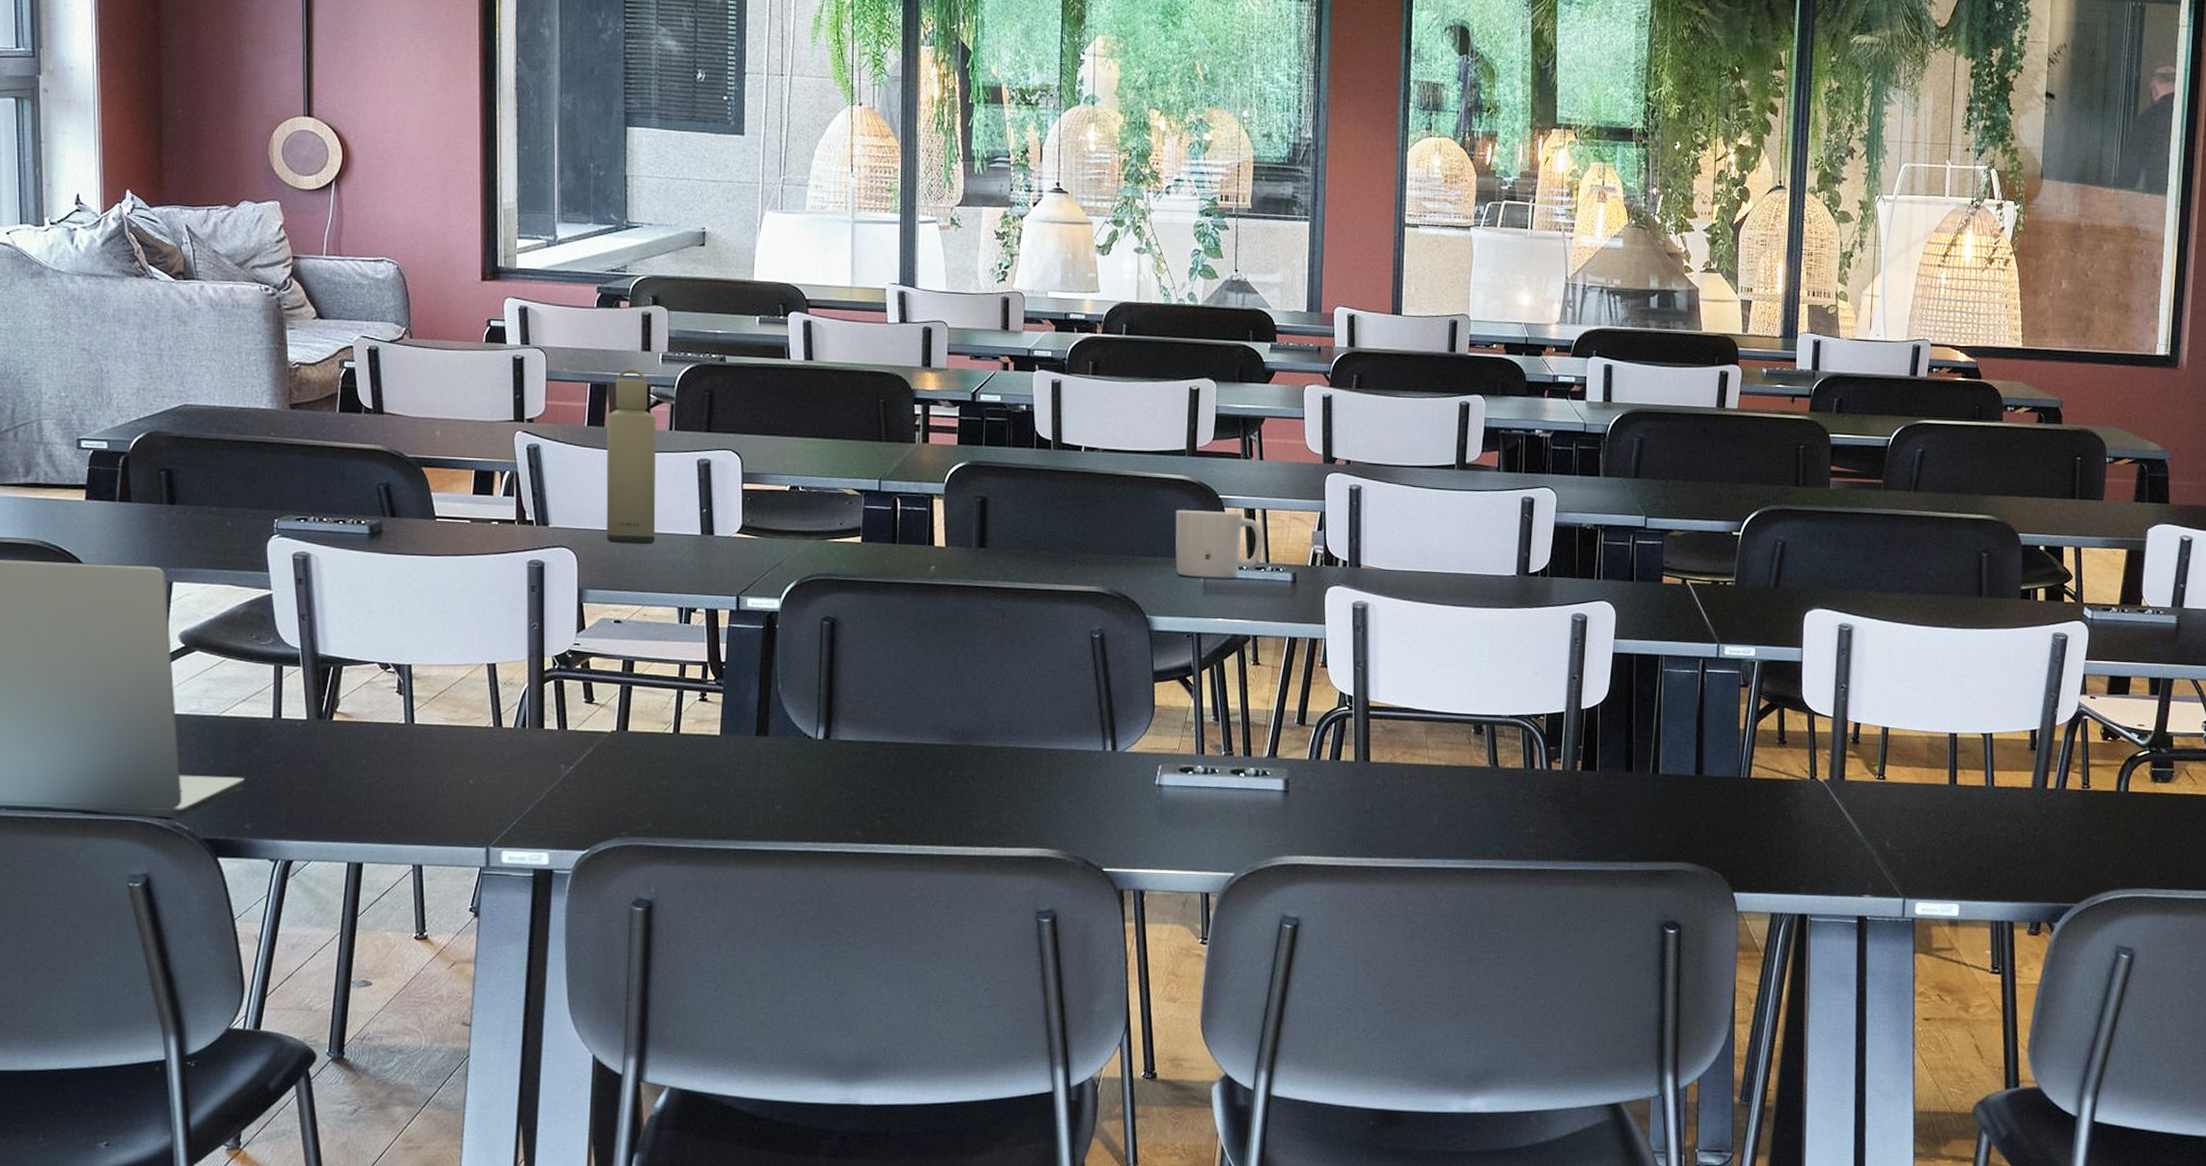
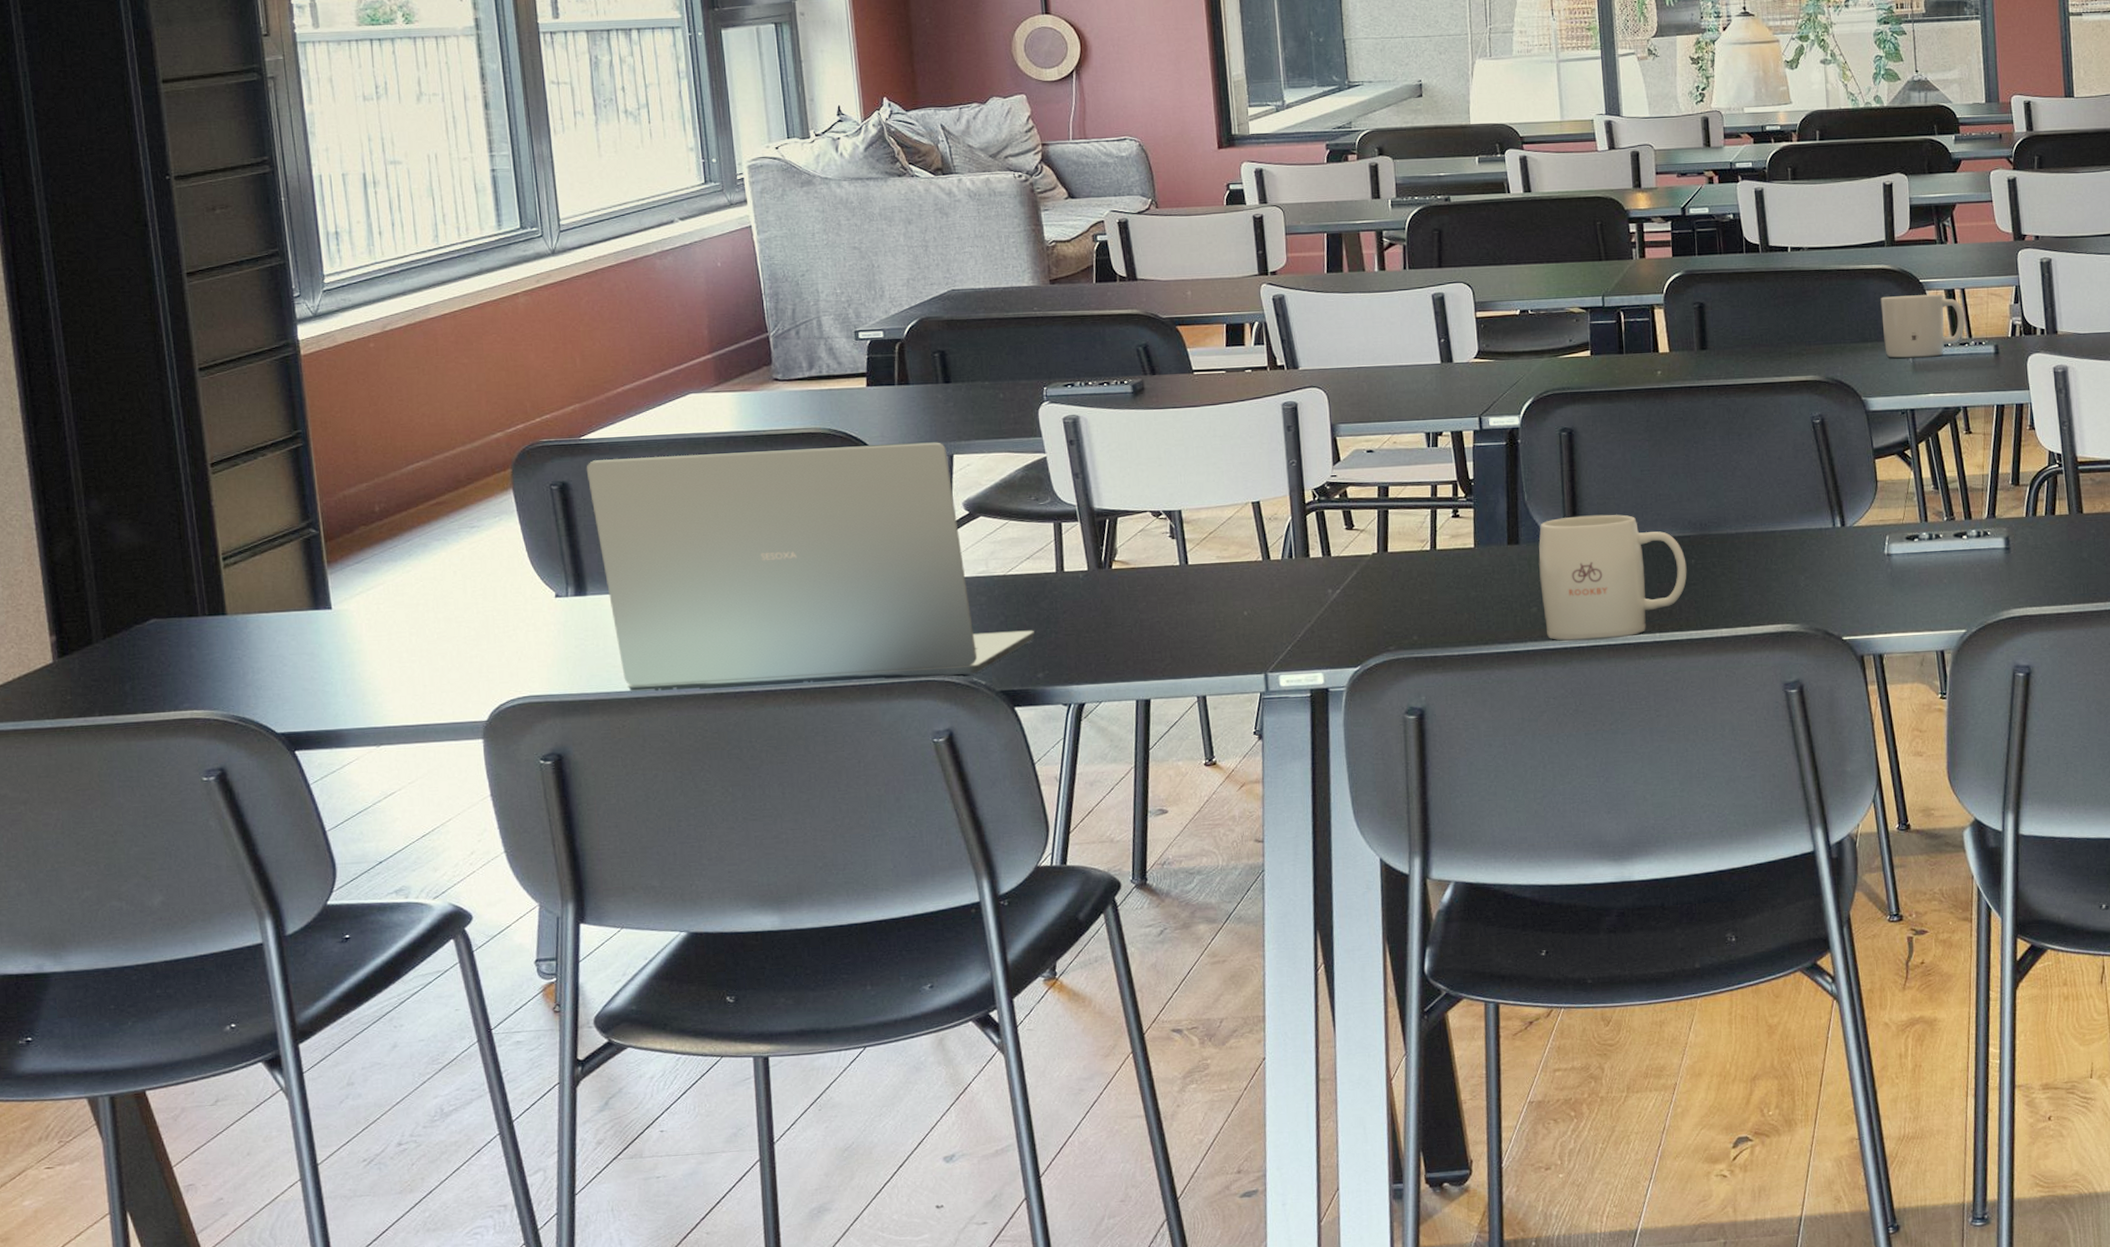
bottle: present [606,368,656,545] -> none [1345,216,1399,379]
mug: none [787,712,944,847] -> present [1538,514,1687,642]

